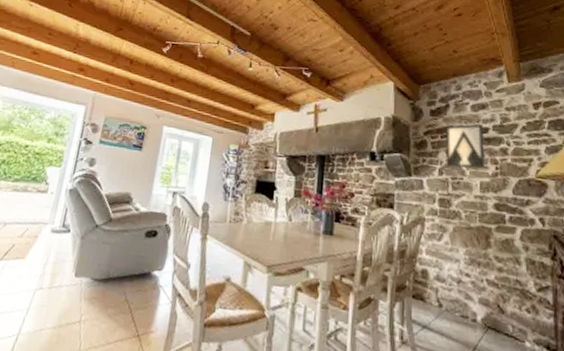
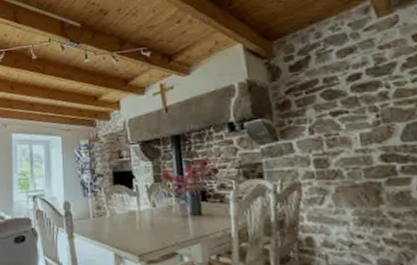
wall art: present [445,123,486,169] -> none [309,69,364,124]

